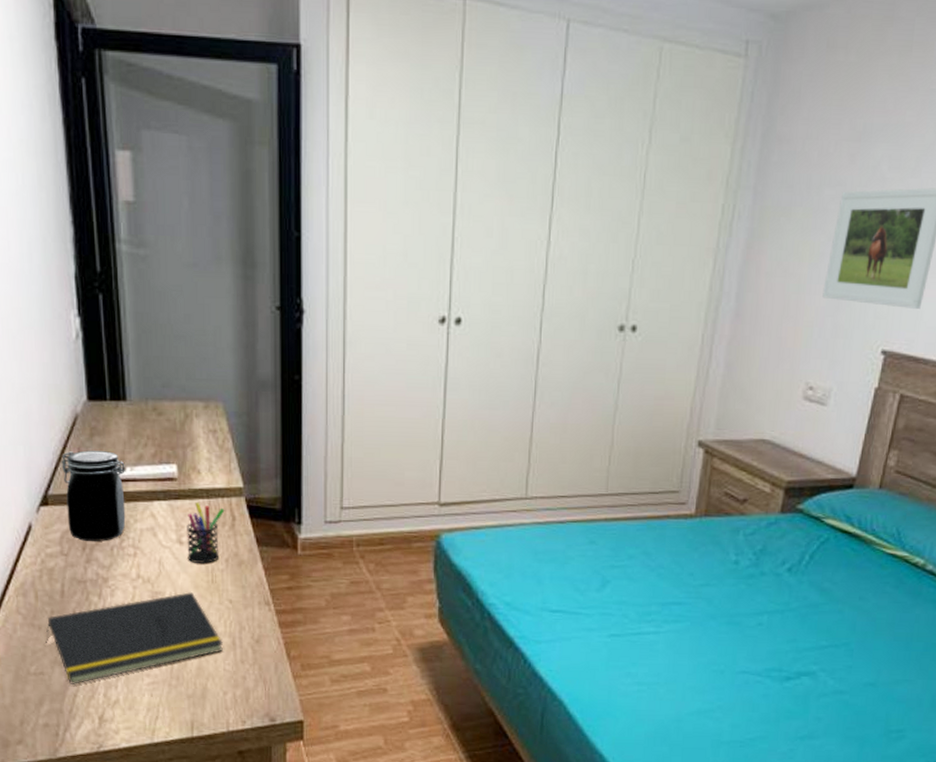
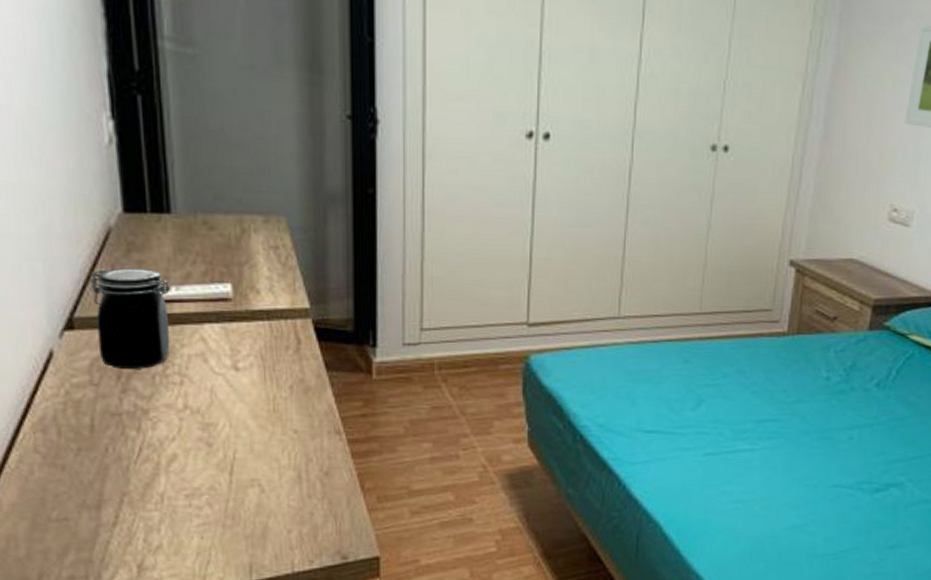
notepad: present [46,591,223,684] -> none [71,422,287,530]
pen holder: present [187,502,225,563] -> none [244,324,289,391]

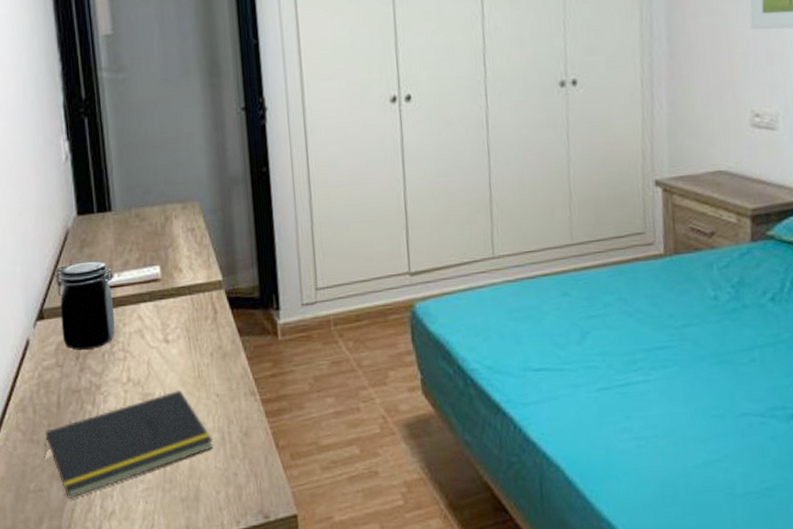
notepad: none [71,422,287,530] -> present [44,389,213,499]

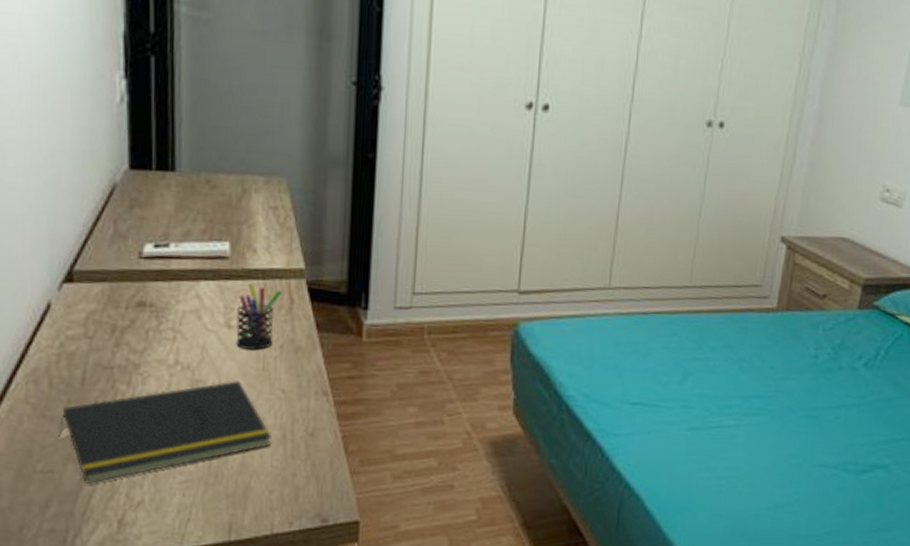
jar: present [54,260,115,350] -> none [92,223,169,324]
pen holder: none [172,299,207,360] -> present [236,283,283,350]

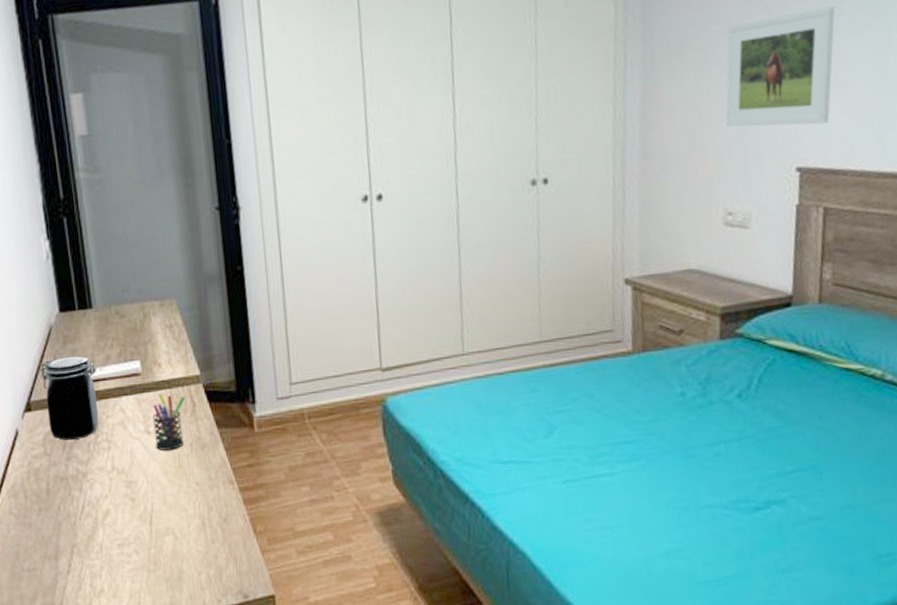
notepad: present [58,380,271,484] -> none [36,477,194,577]
jar: none [92,223,169,324] -> present [40,355,99,440]

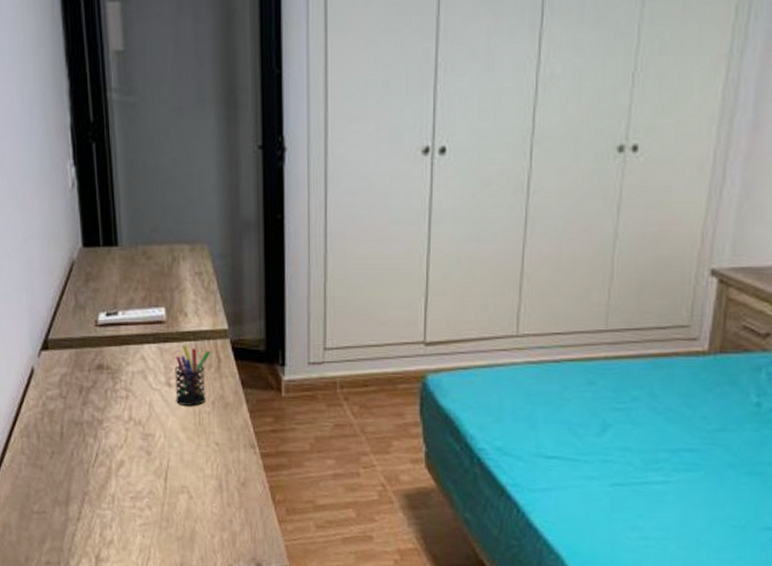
jar: present [40,355,99,440] -> none [59,296,119,384]

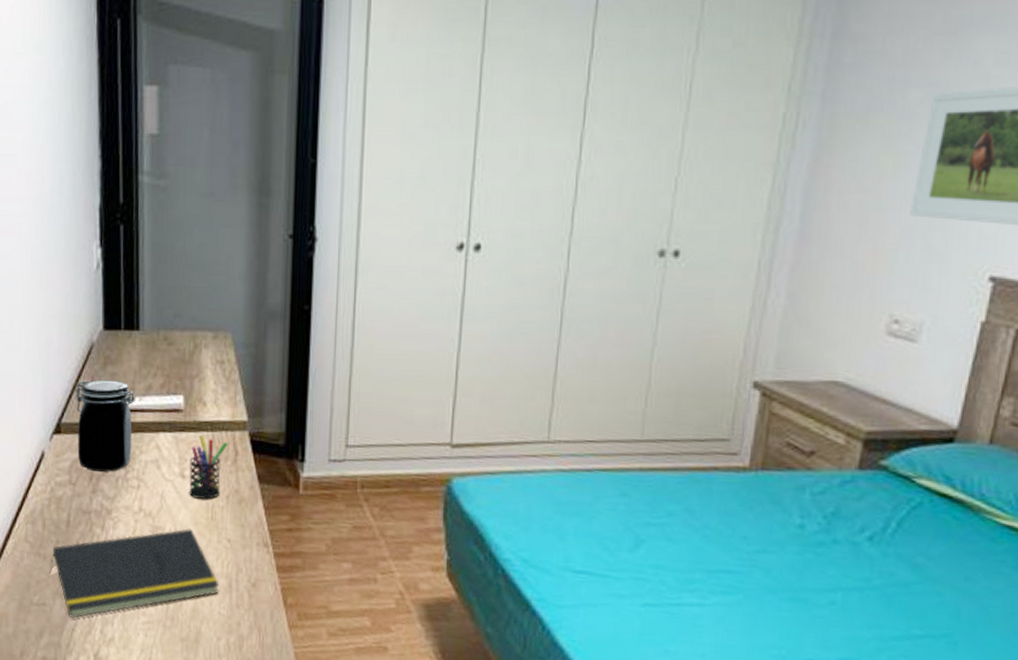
notepad: none [47,433,210,524] -> present [49,528,219,618]
jar: none [59,296,119,384] -> present [75,379,134,472]

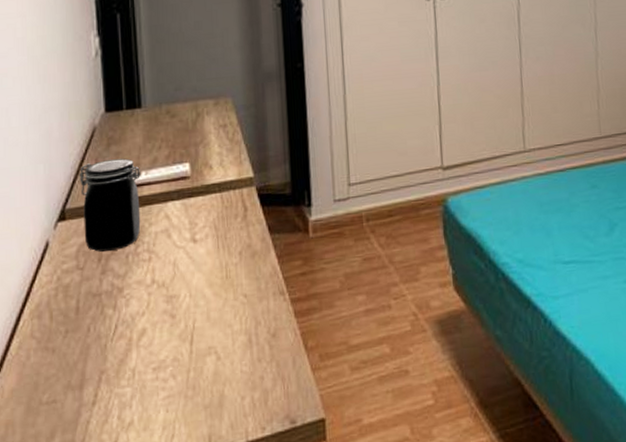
notepad: present [49,528,219,618] -> none [59,290,239,410]
pen holder: present [189,434,228,499] -> none [200,197,237,260]

